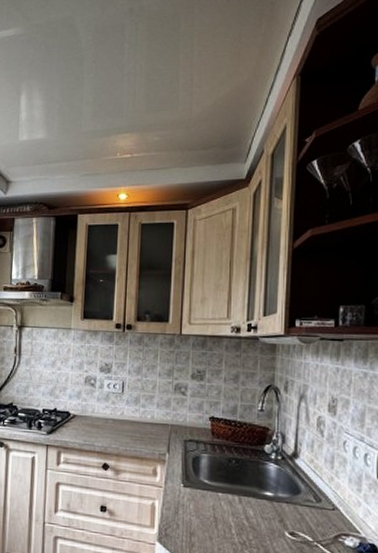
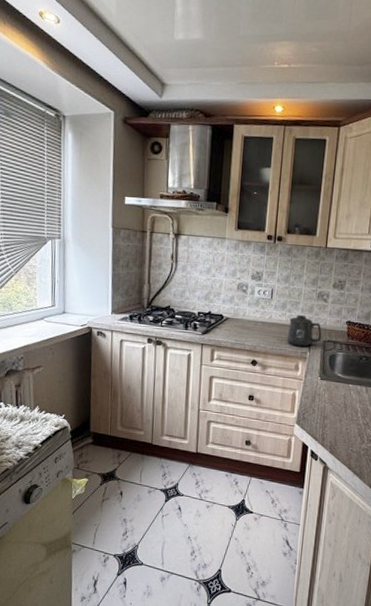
mug: none [141,409,182,448] -> present [287,314,322,347]

